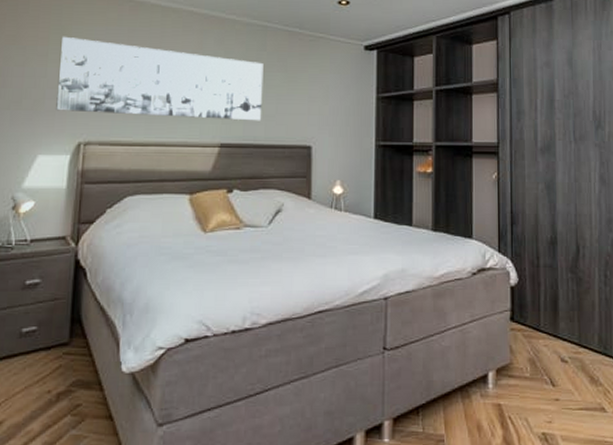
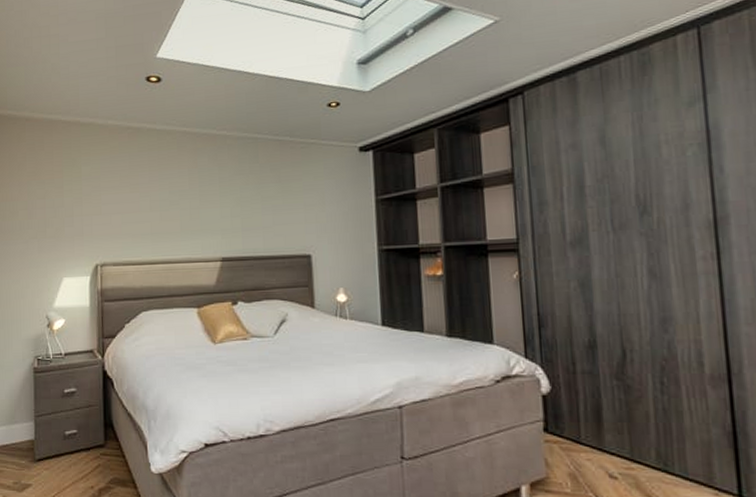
wall art: present [56,36,264,121] -> none [73,167,259,237]

